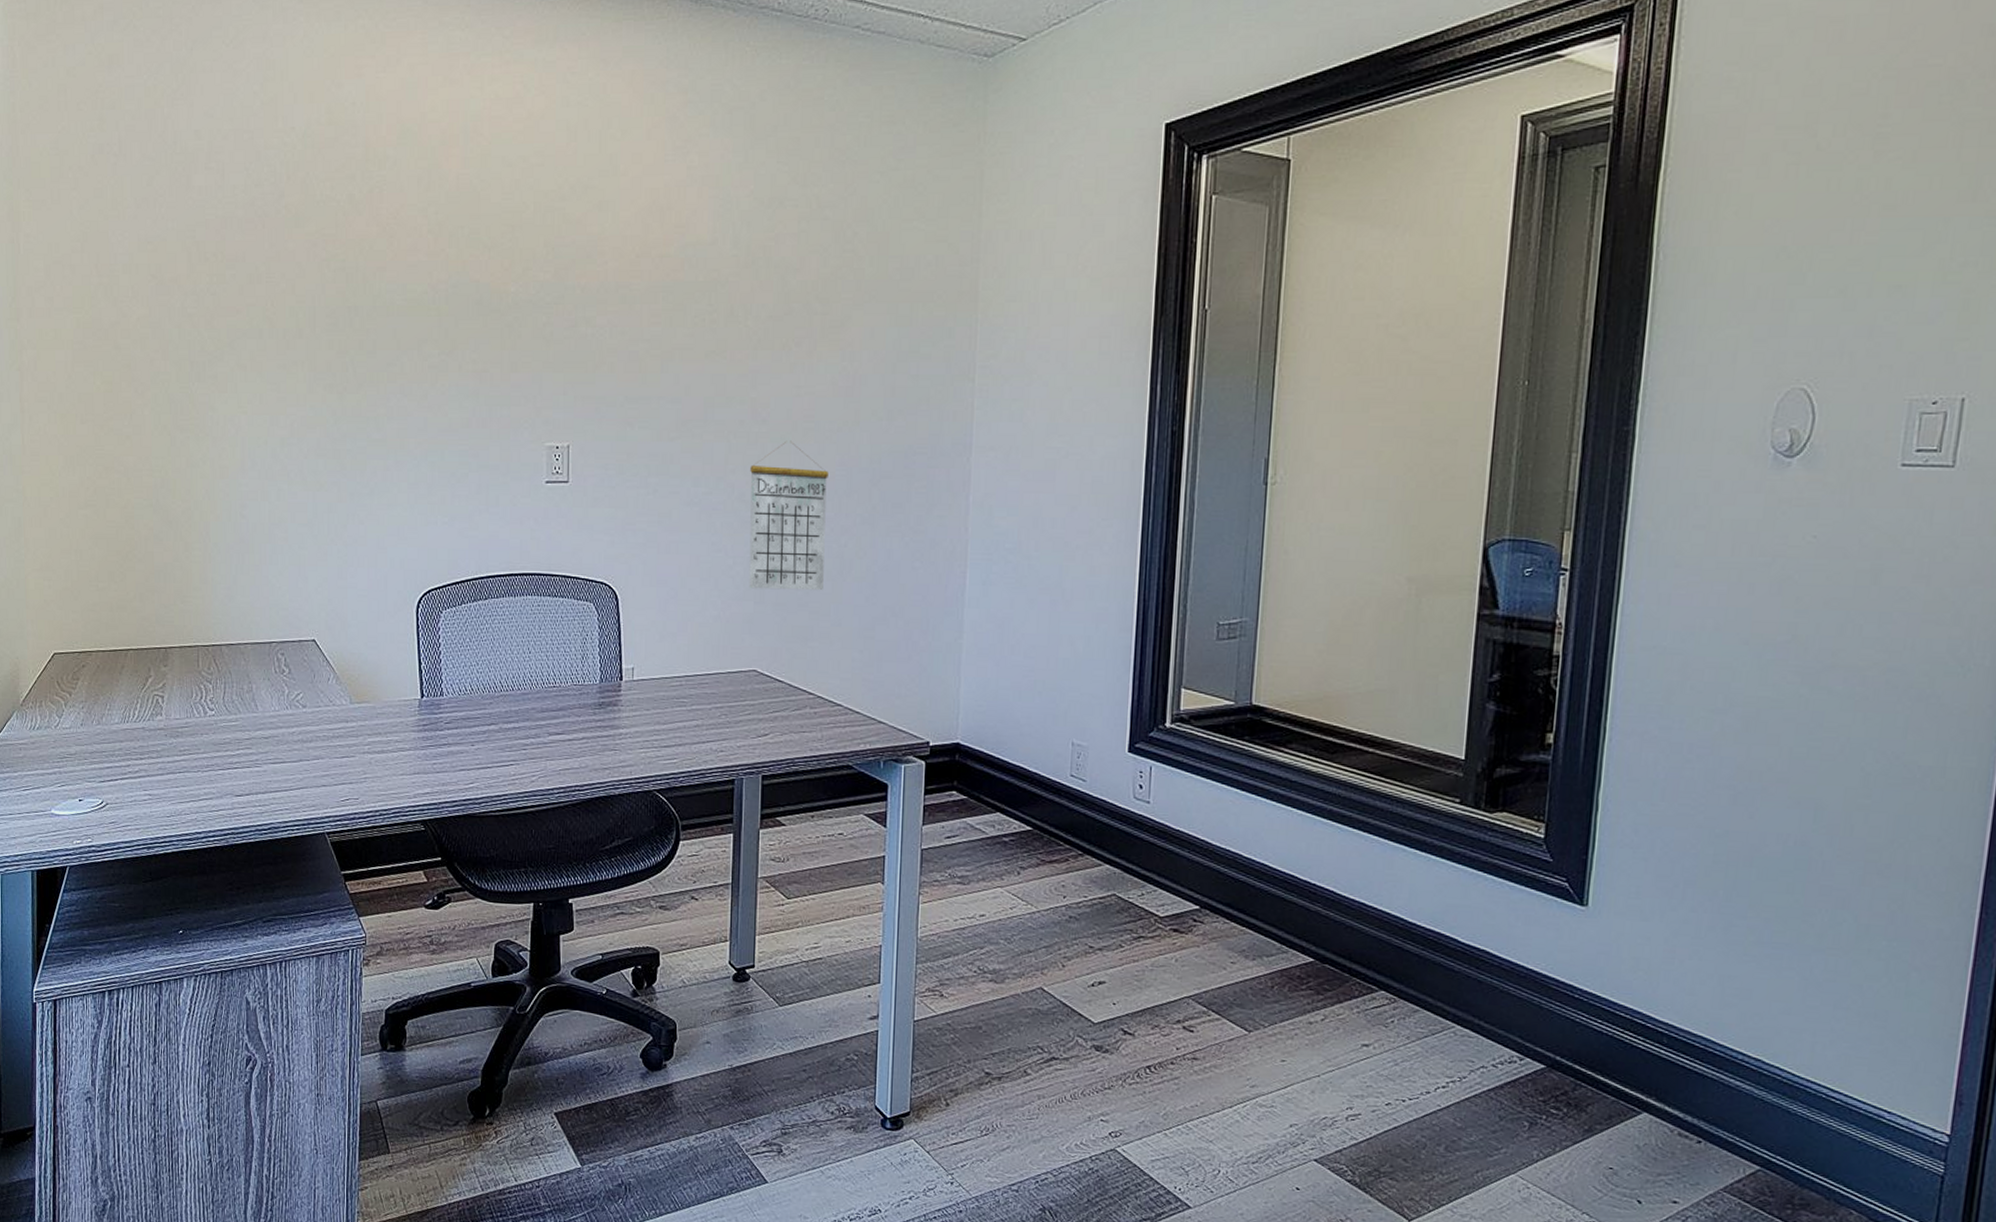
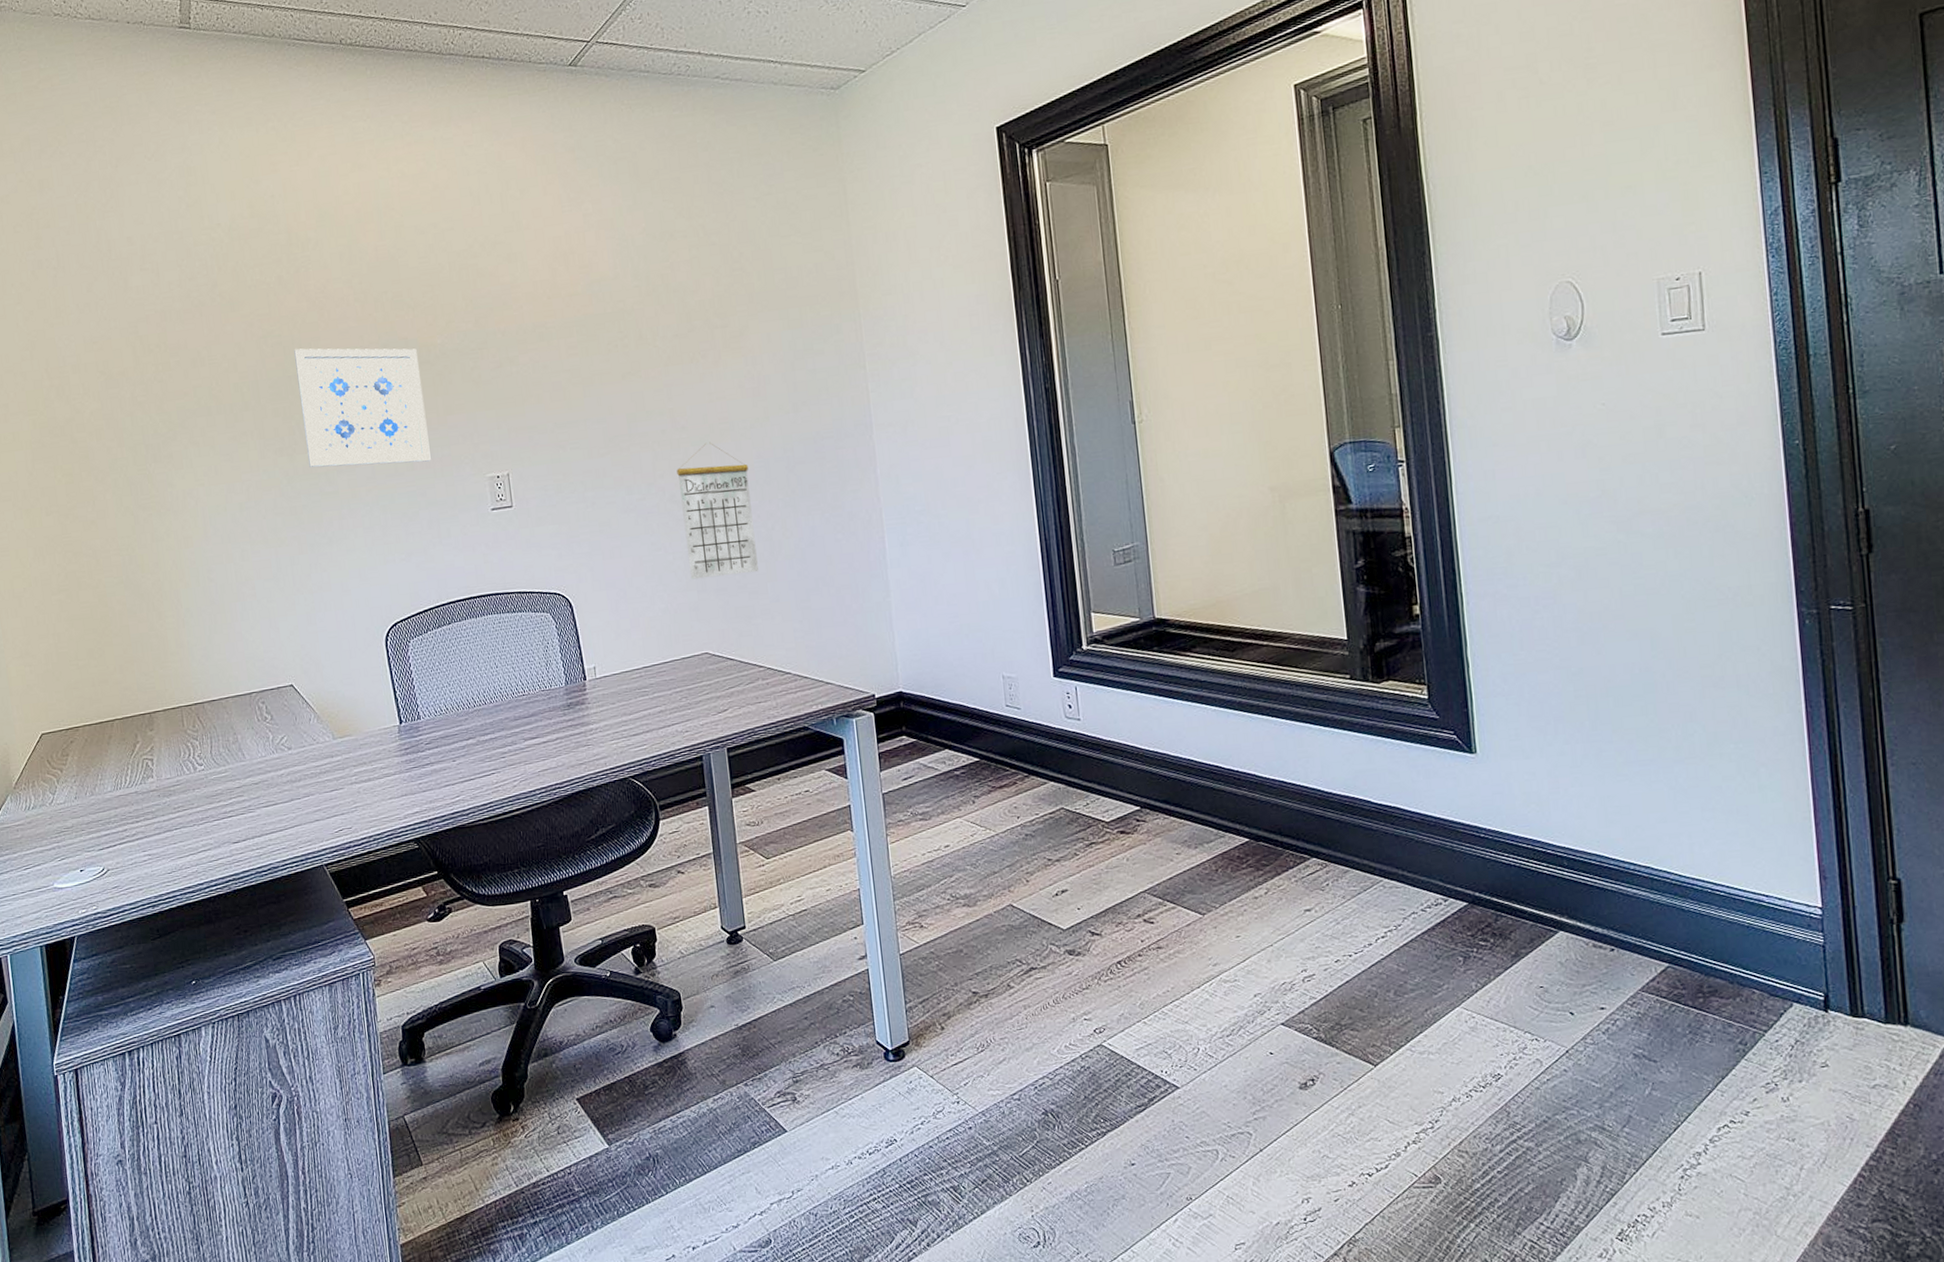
wall art: none [357,278,489,420] -> present [294,348,431,468]

